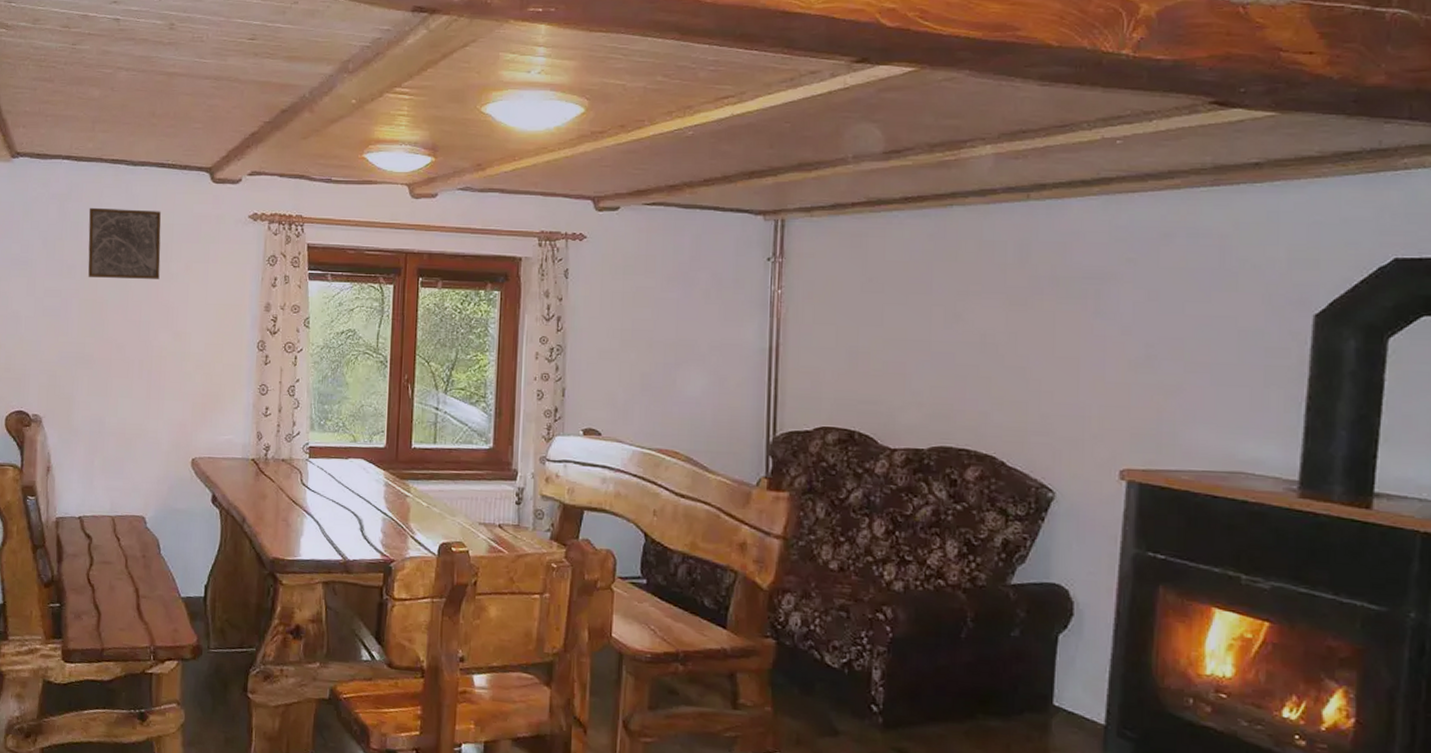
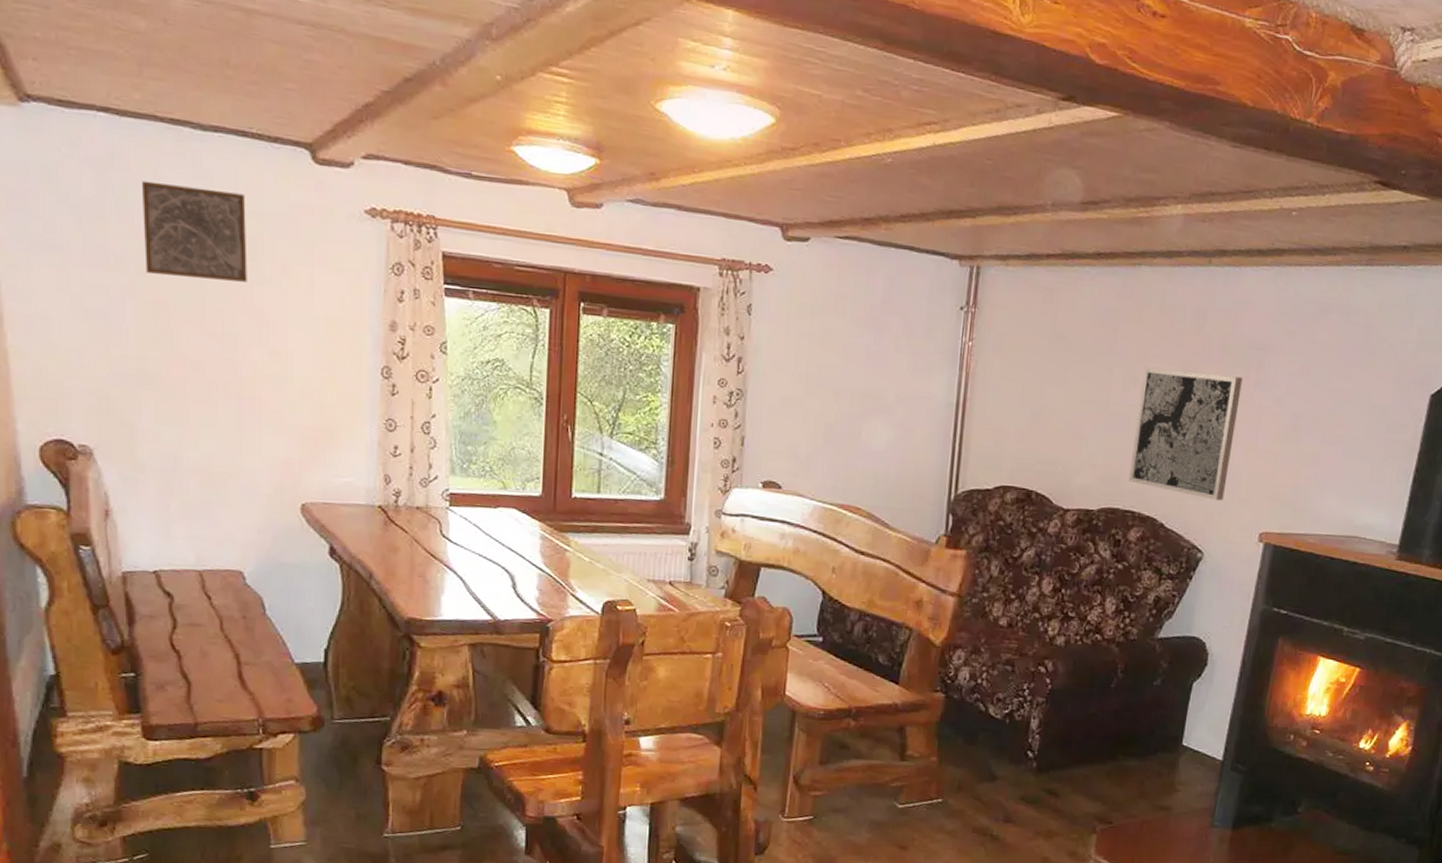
wall art: none [959,303,1080,437] -> present [1128,367,1243,501]

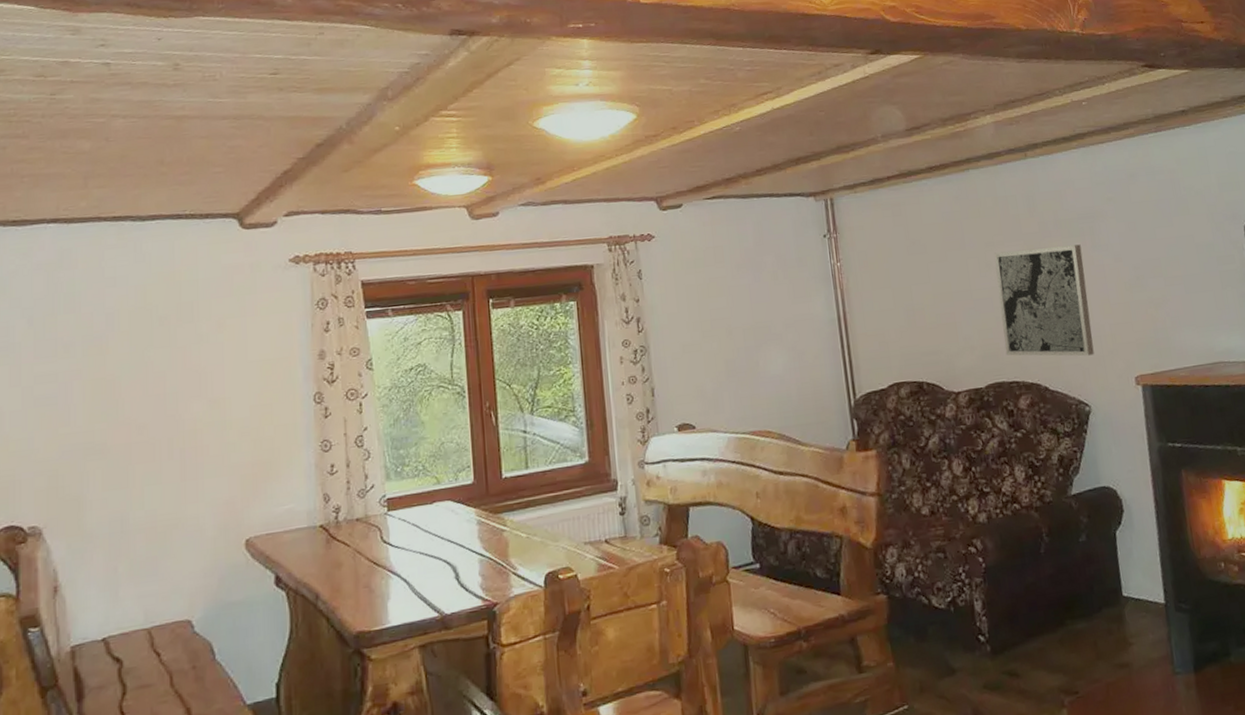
wall art: present [141,180,247,282] -> none [87,267,186,353]

